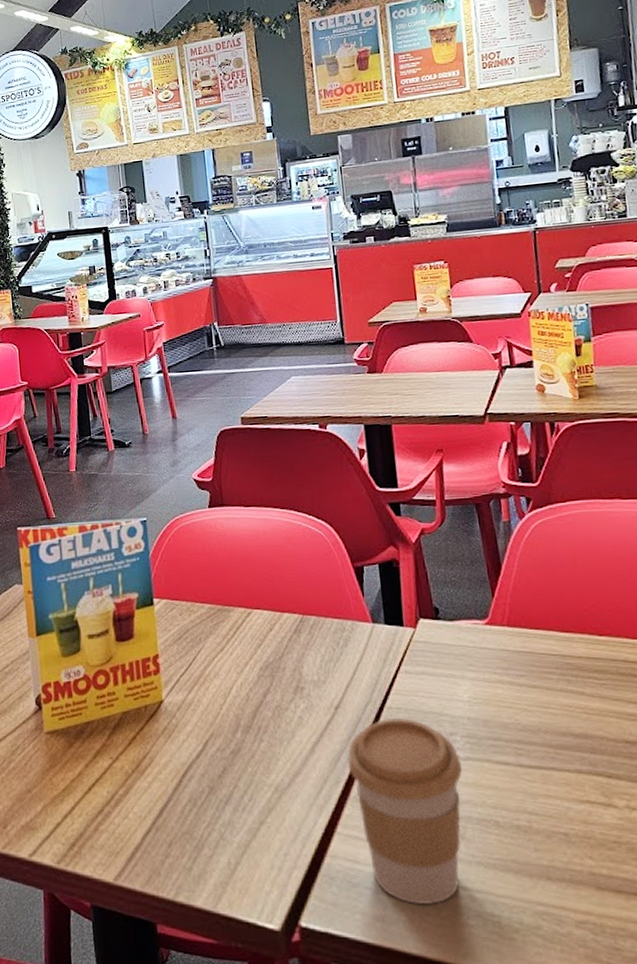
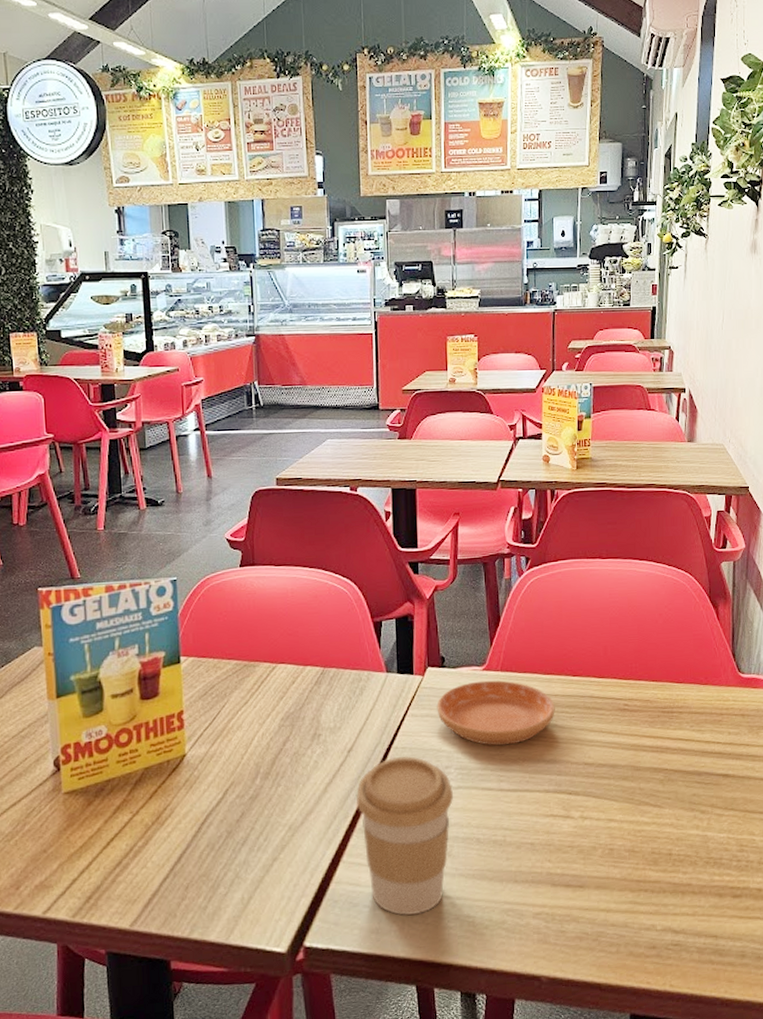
saucer: none [433,636,580,713] -> present [436,680,555,746]

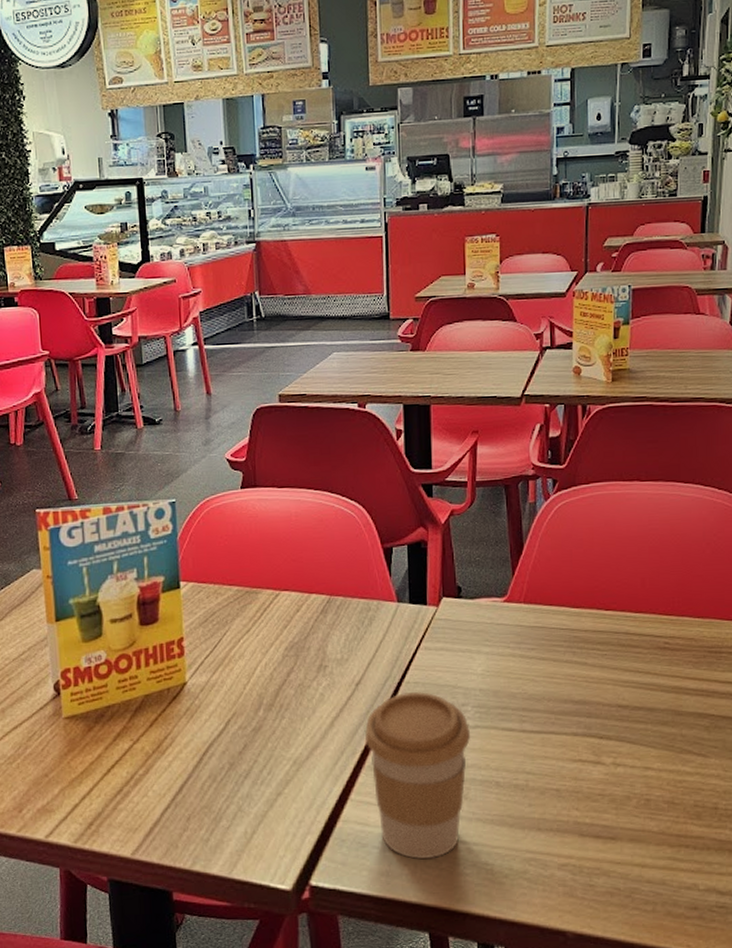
saucer: present [436,680,555,746] -> none [452,612,585,684]

